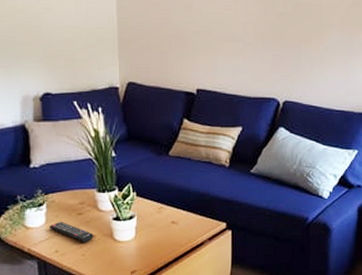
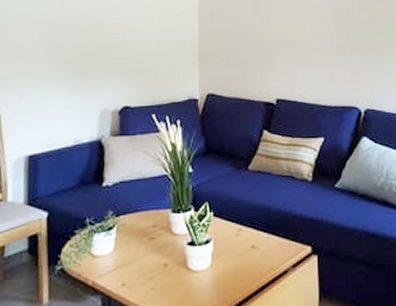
remote control: present [49,222,94,242] -> none [118,248,166,272]

